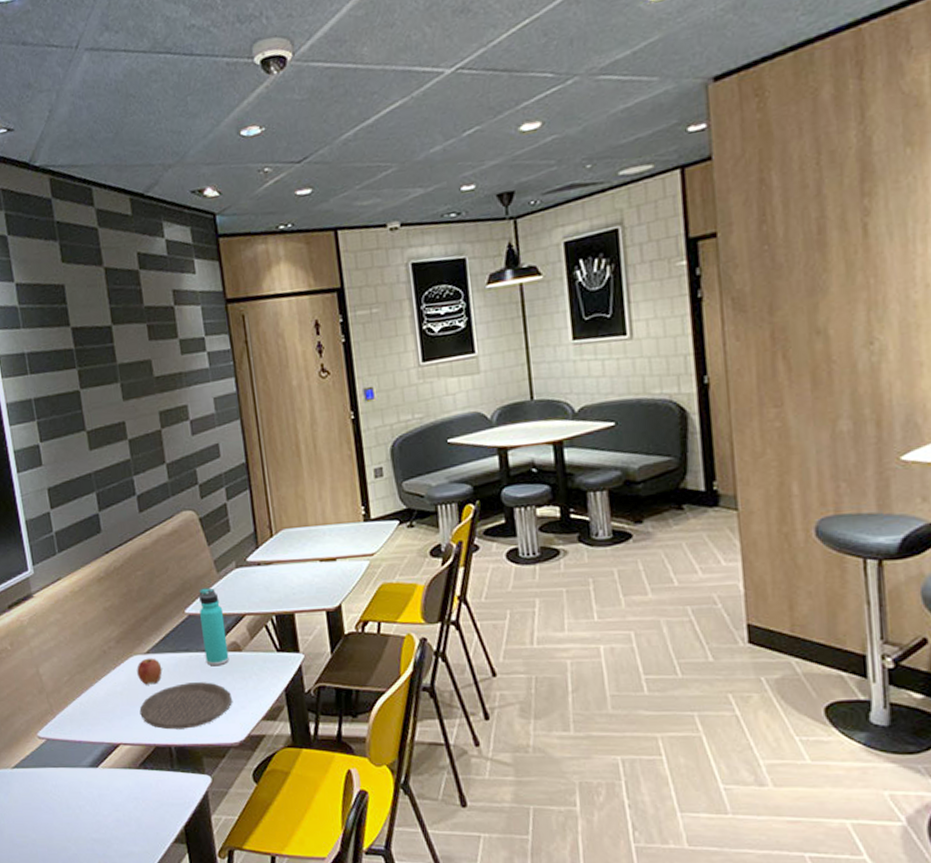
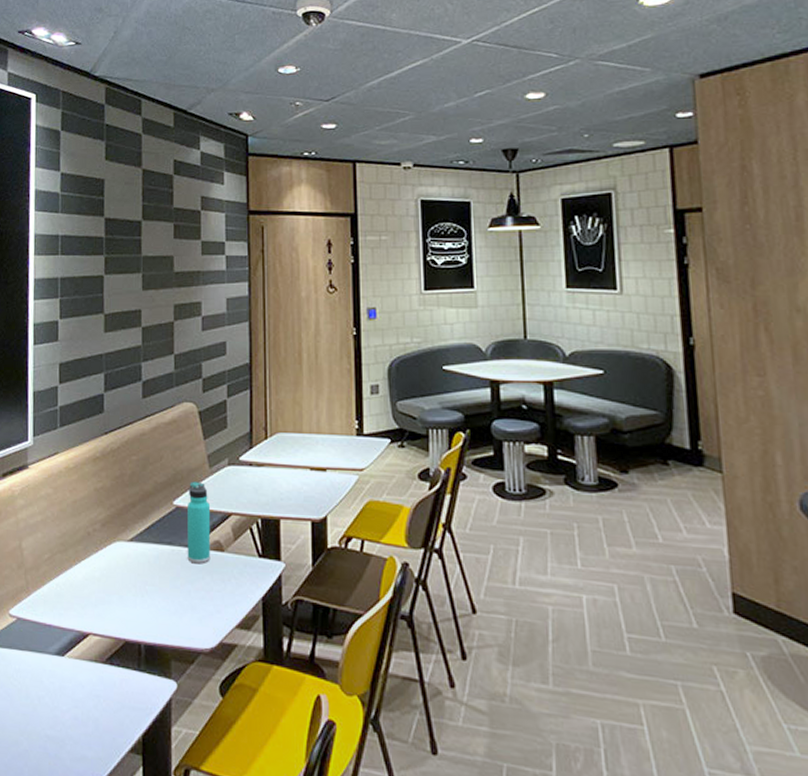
apple: present [137,658,163,685] -> none [118,546,143,575]
plate: present [139,682,233,730] -> none [114,577,209,627]

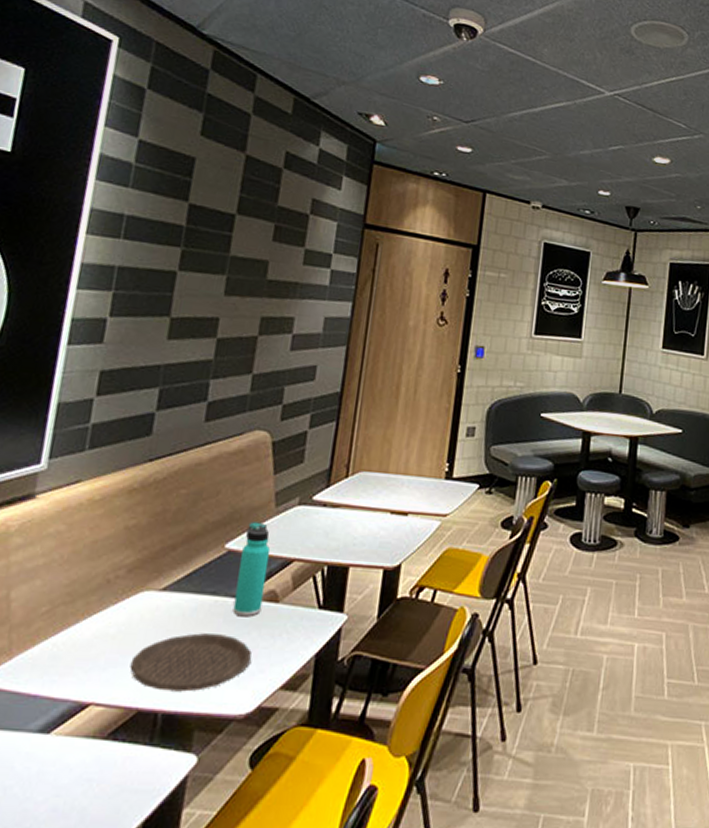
plate: none [114,577,209,627] -> present [129,633,252,692]

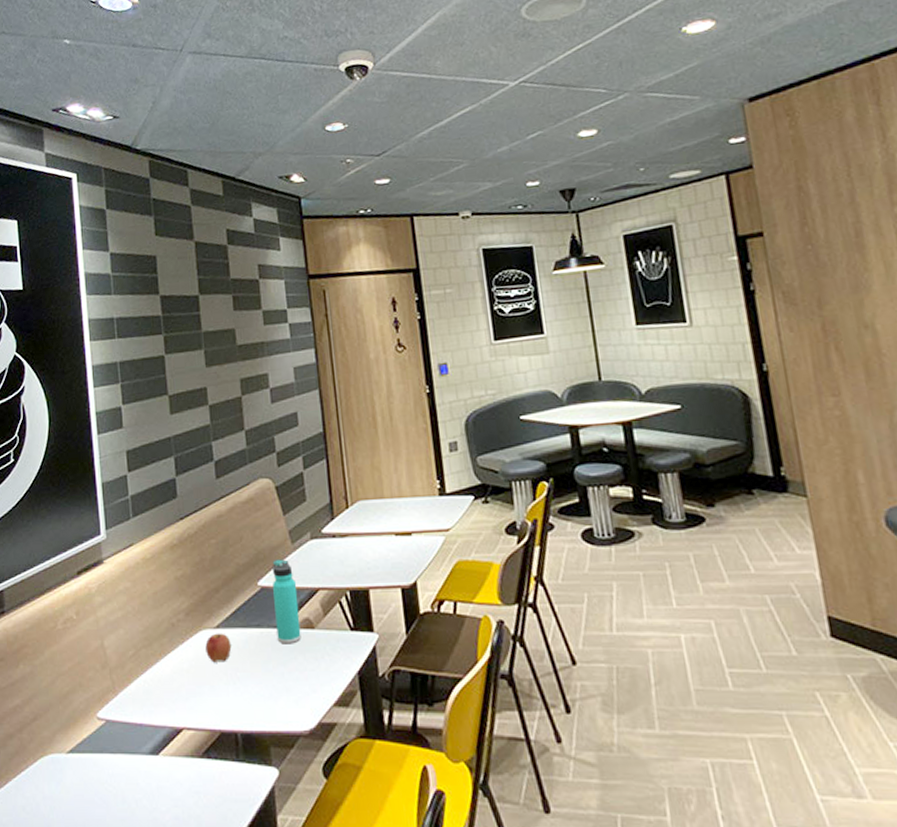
plate: present [129,633,252,692] -> none [206,661,304,714]
apple: none [142,596,177,631] -> present [205,633,232,663]

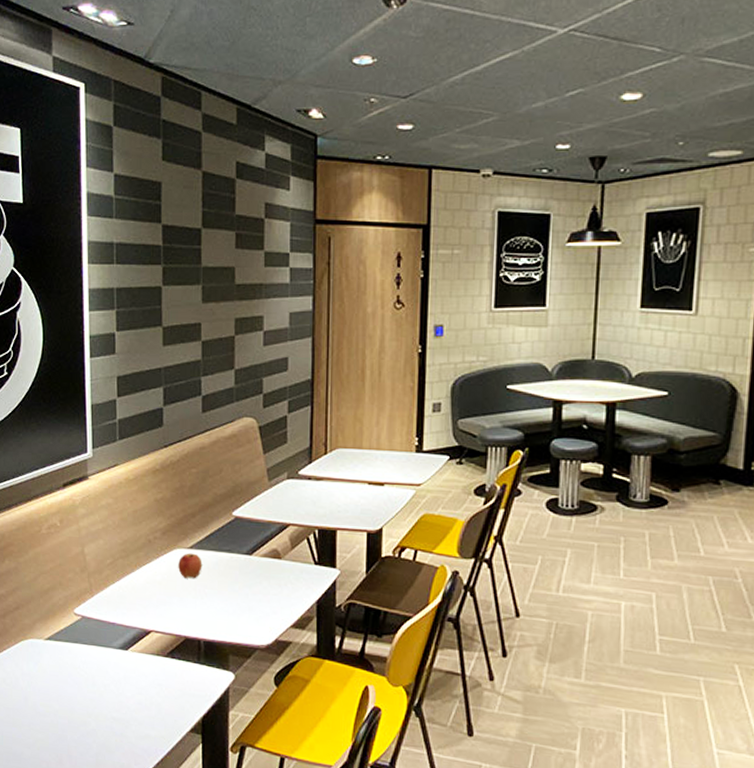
thermos bottle: present [272,559,301,644] -> none [245,493,269,570]

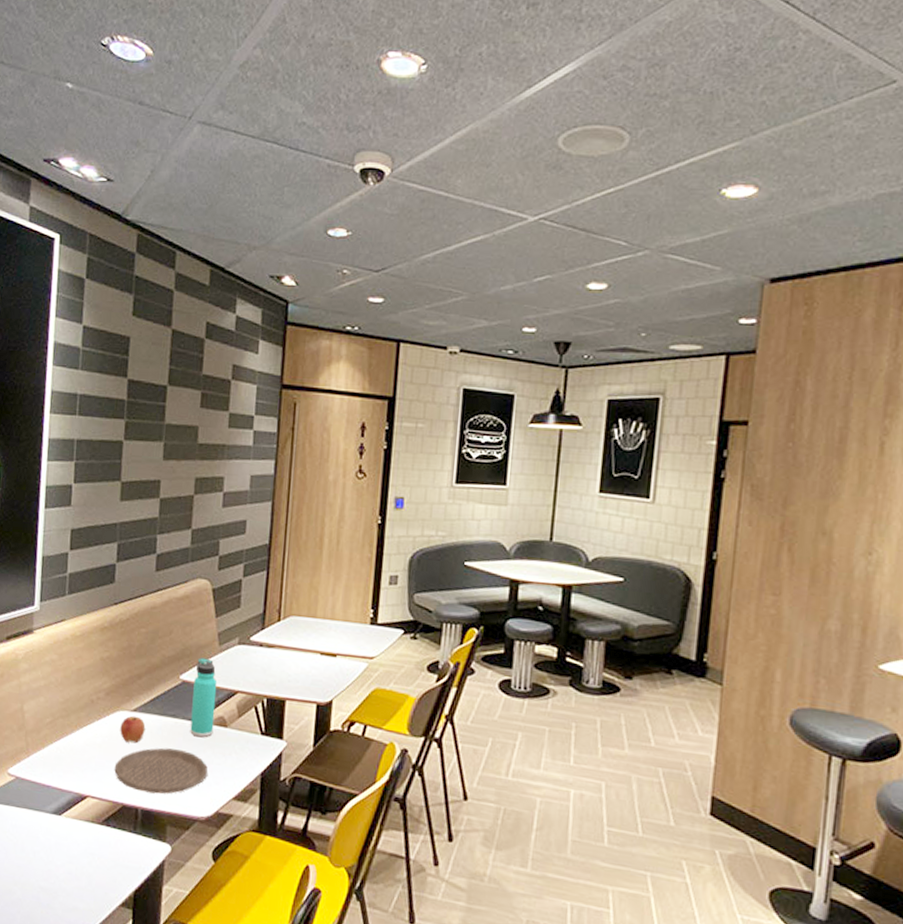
plate: none [175,582,266,626] -> present [114,747,208,794]
thermos bottle: none [245,493,269,570] -> present [190,657,218,738]

